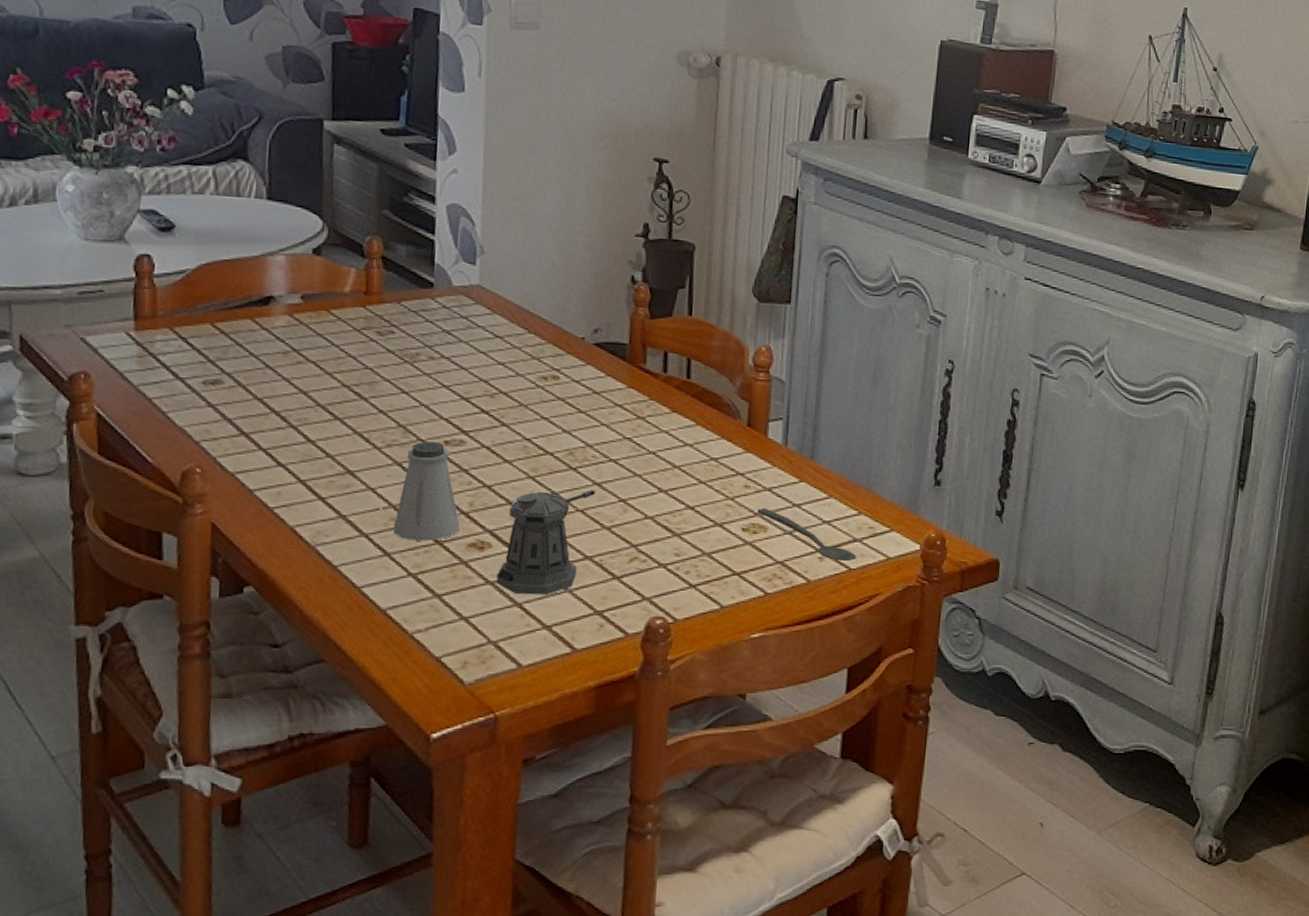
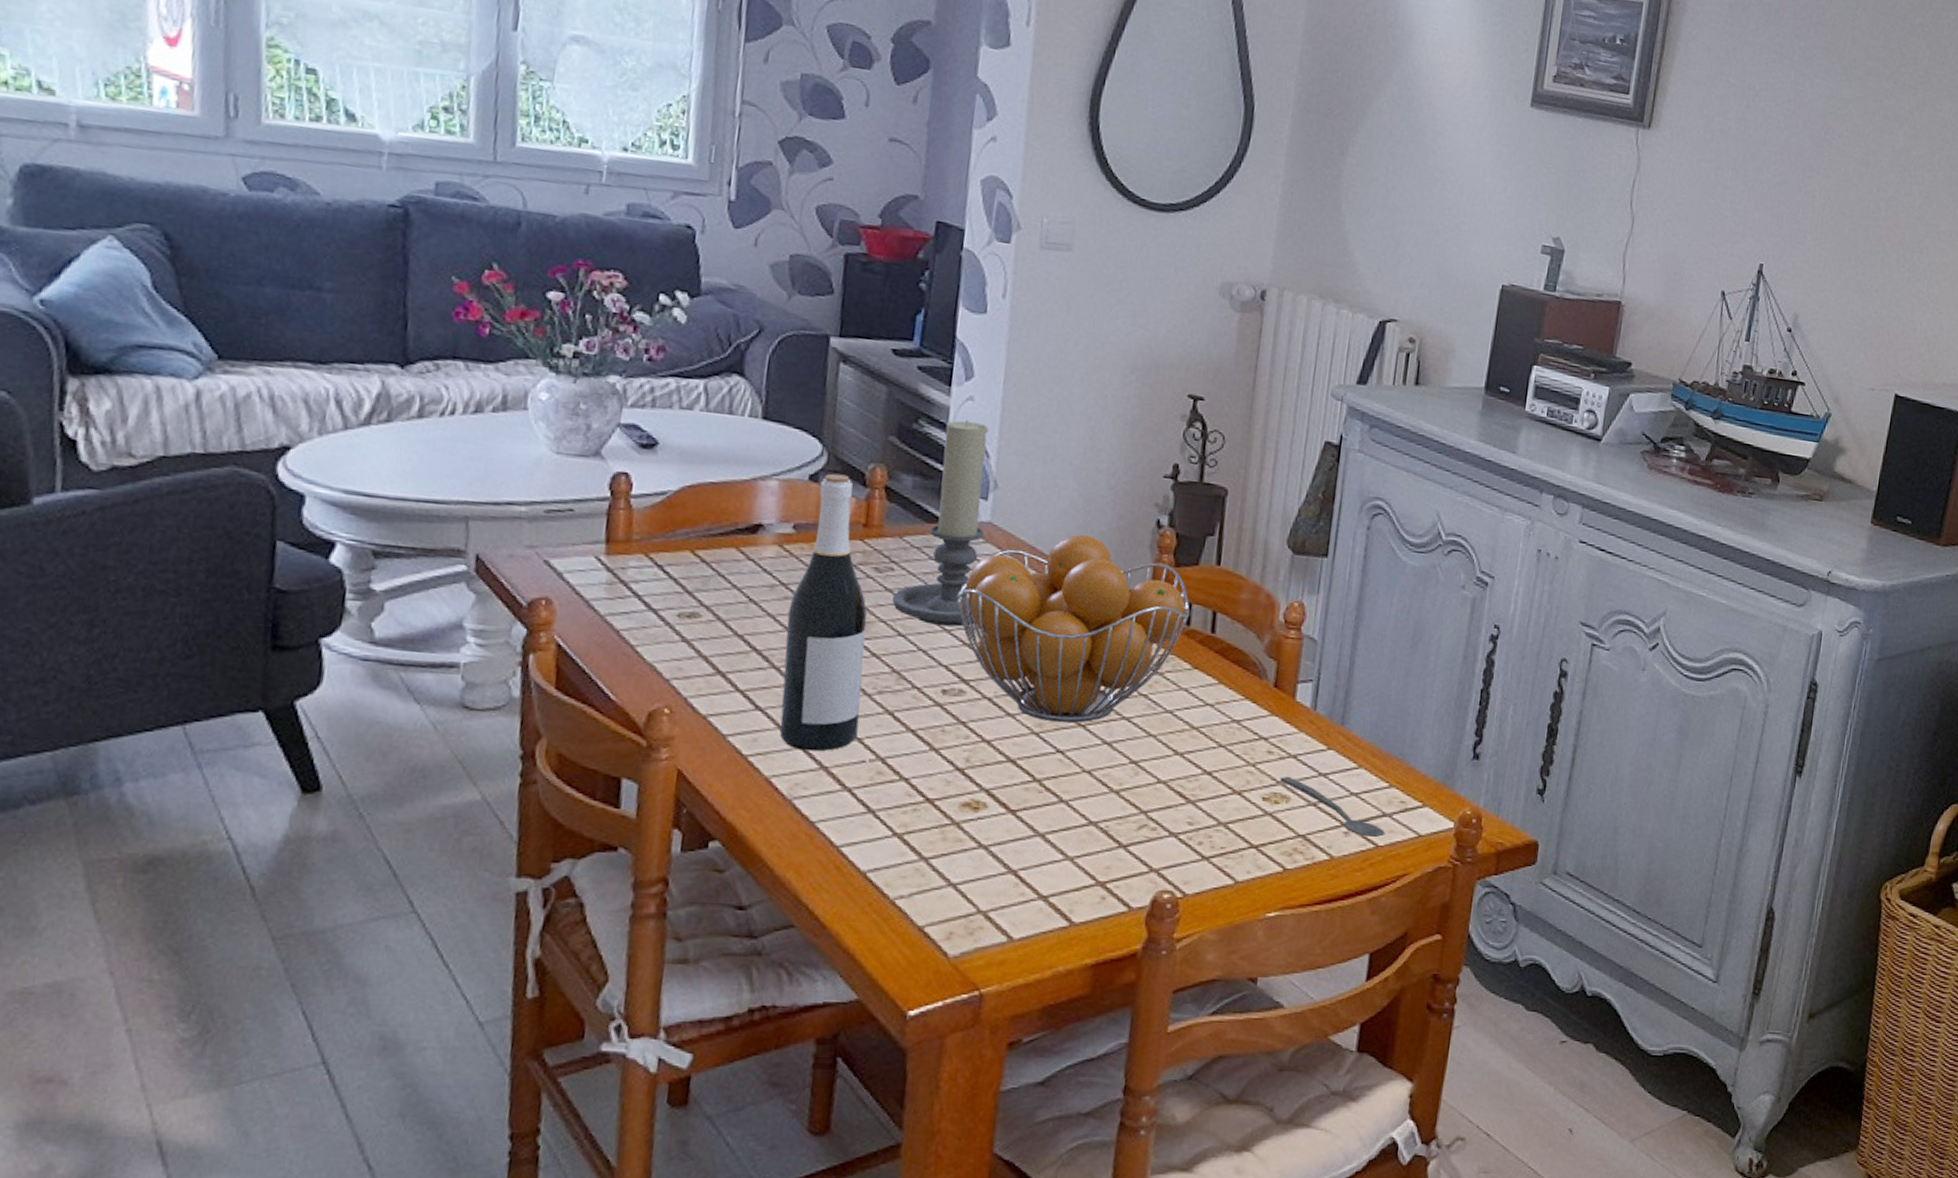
wine bottle: none [300,246,373,502] -> present [780,473,867,752]
saltshaker: present [393,441,460,541] -> none [880,689,954,799]
candle holder: none [394,192,475,383] -> present [891,420,989,627]
fruit basket: none [452,292,667,467] -> present [955,534,1191,723]
pepper shaker: present [496,490,596,595] -> none [990,748,1106,863]

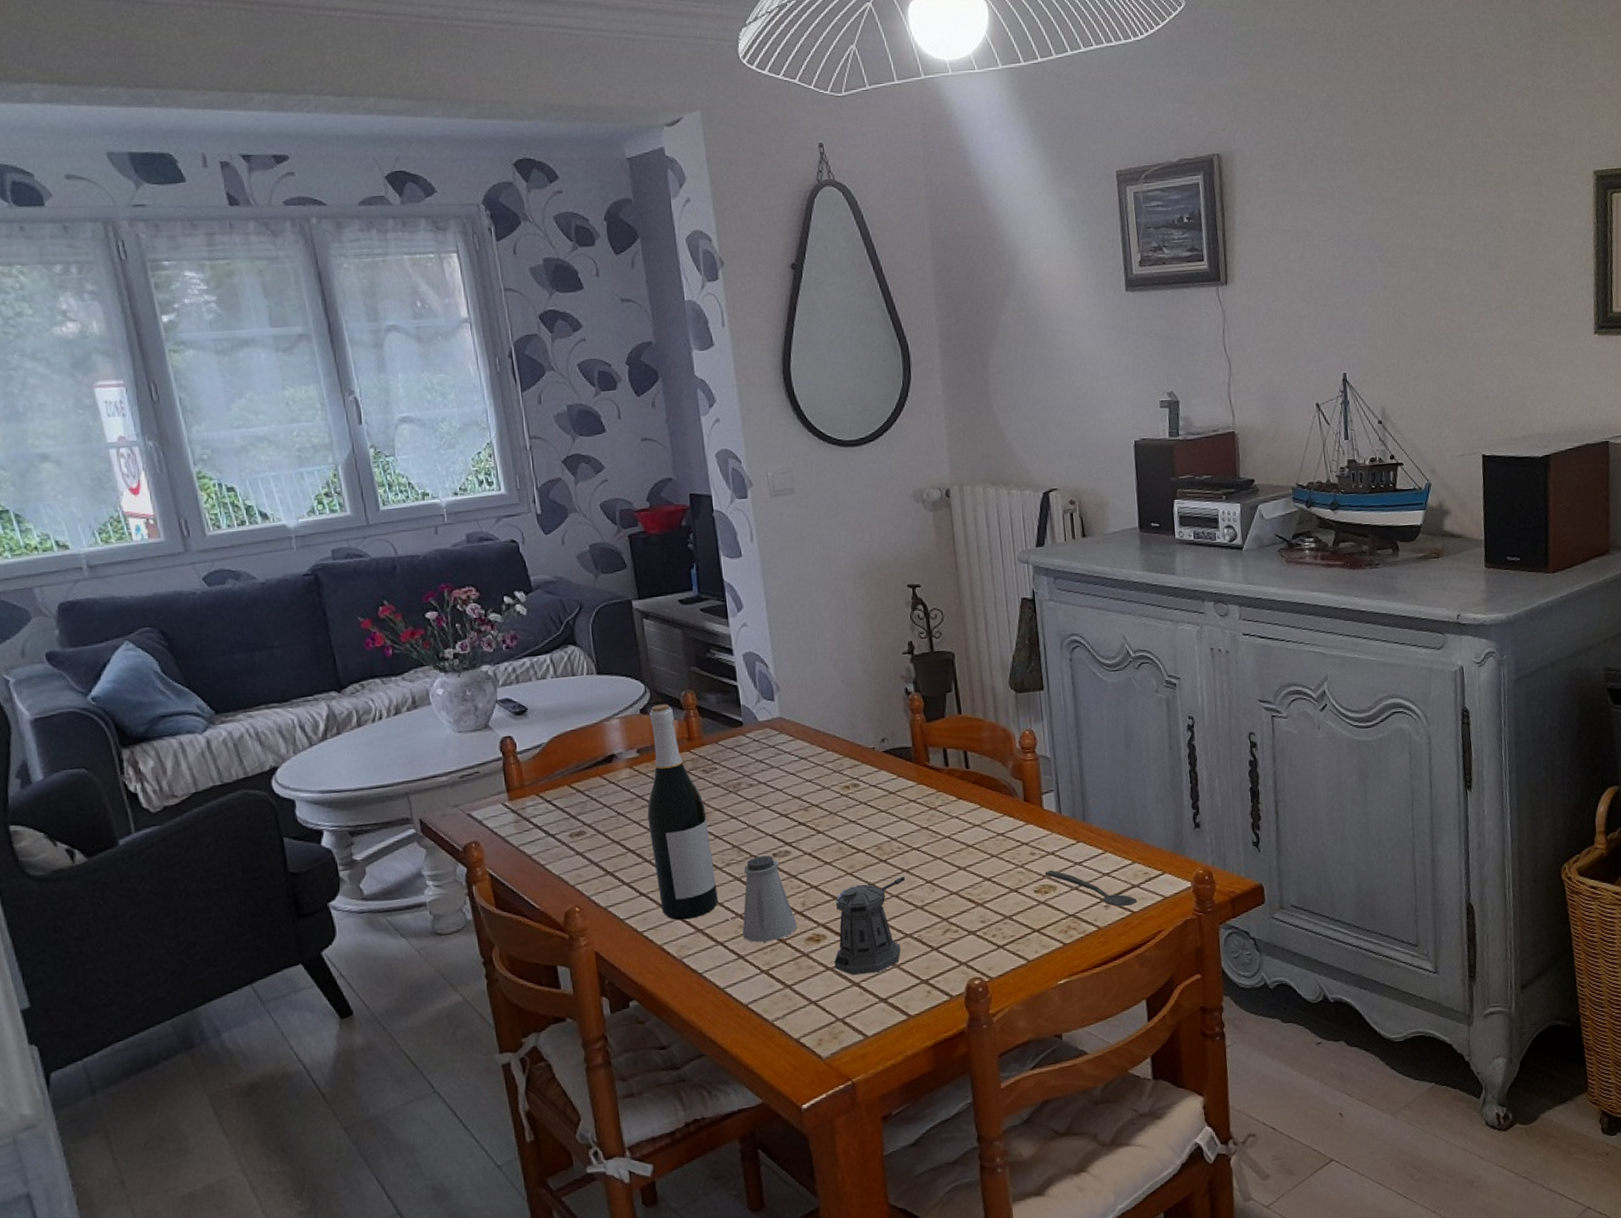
saltshaker: none [880,689,954,799] -> present [742,855,797,943]
candle holder: present [891,420,989,627] -> none [720,642,784,805]
fruit basket: present [955,534,1191,723] -> none [767,711,947,863]
pepper shaker: none [990,748,1106,863] -> present [834,877,906,975]

